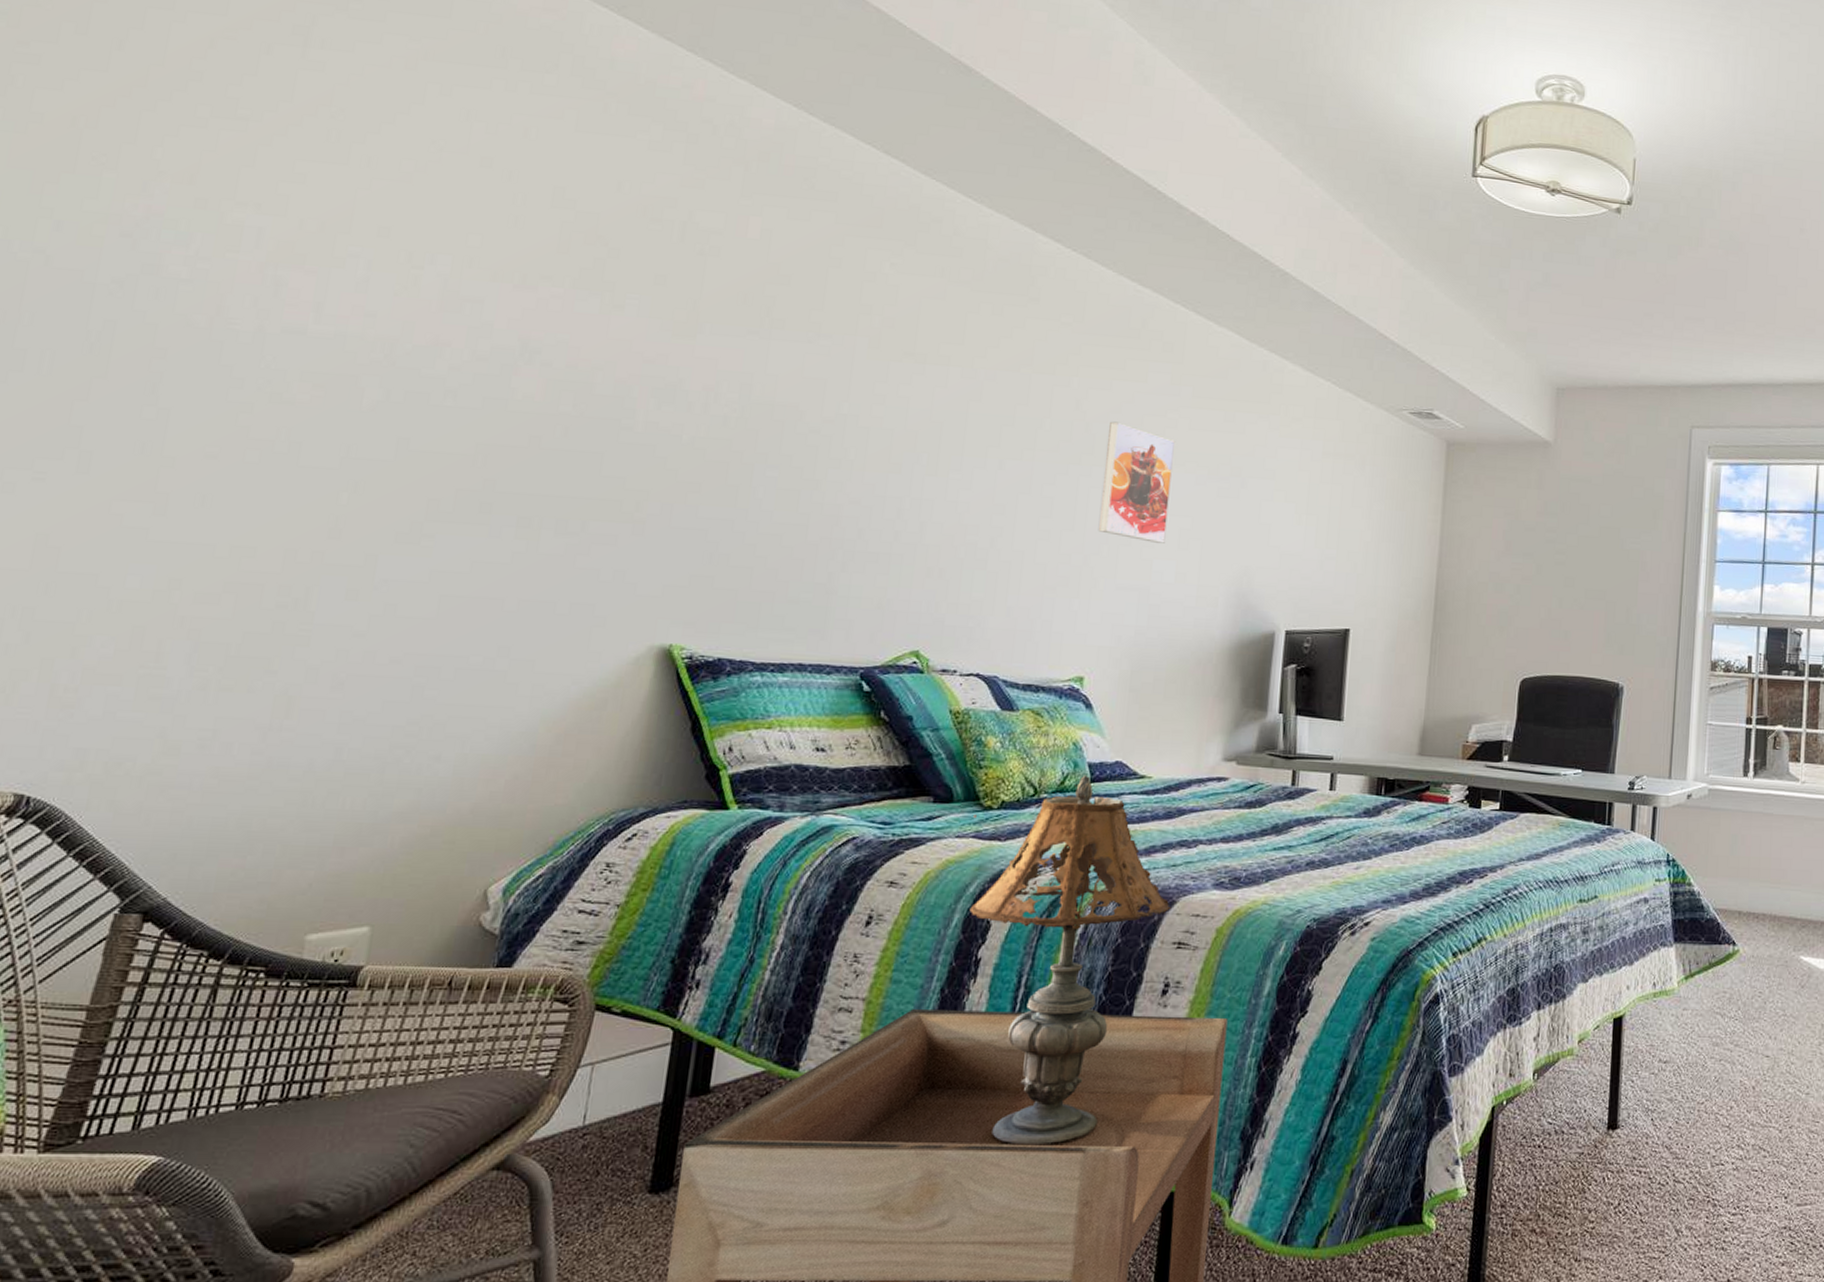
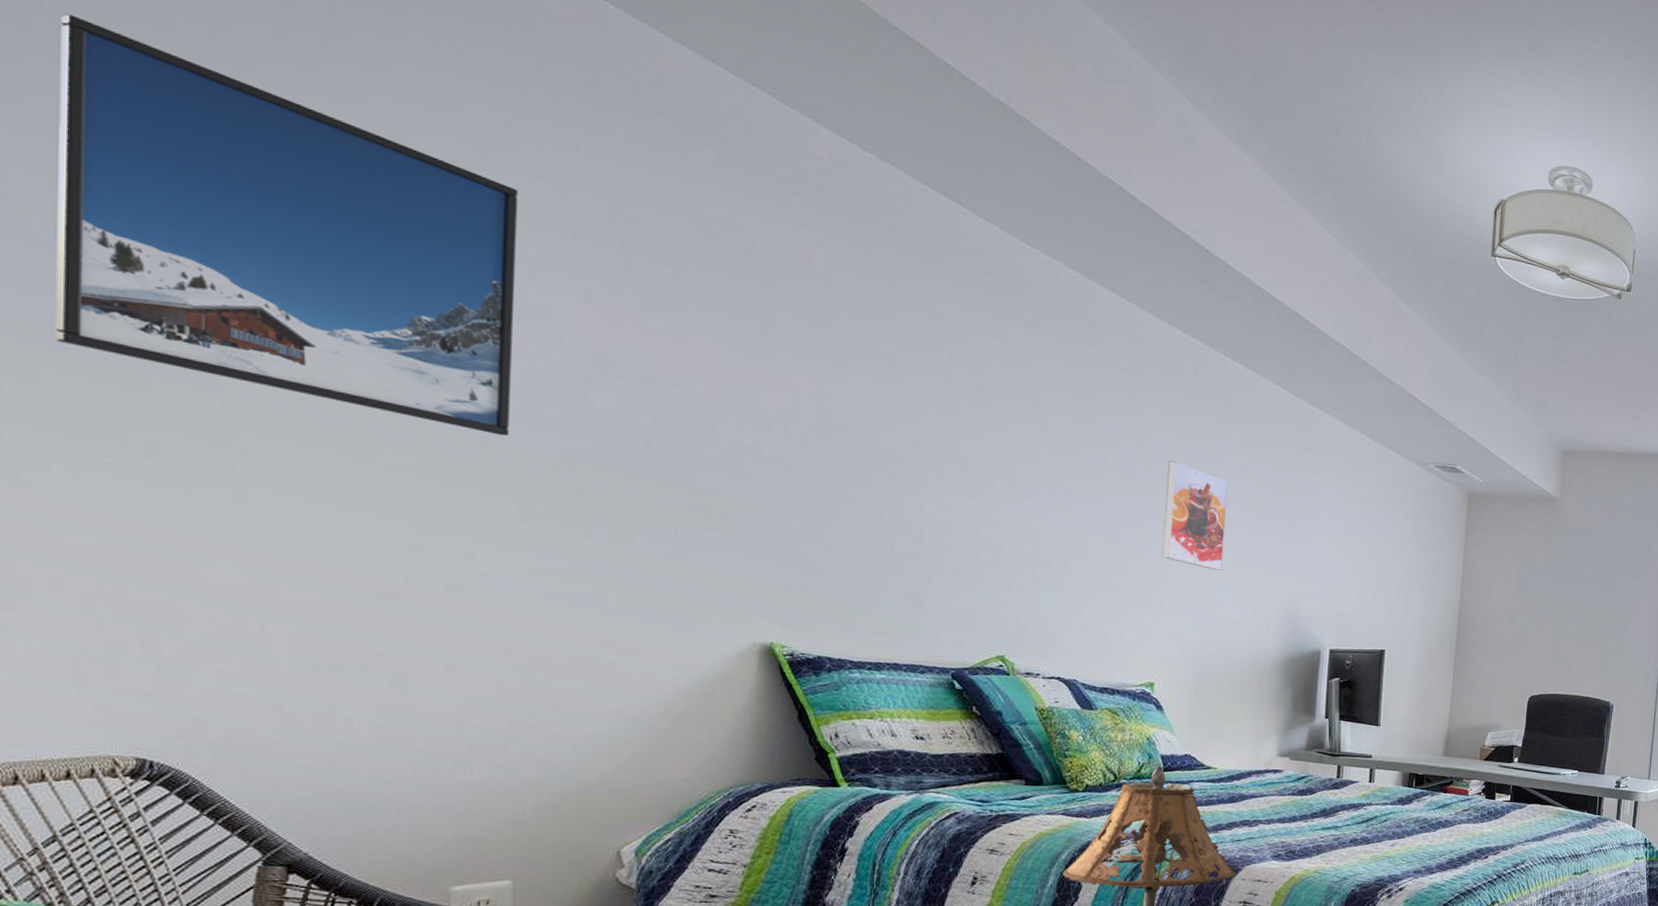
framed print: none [14,45,468,432] -> present [55,14,519,436]

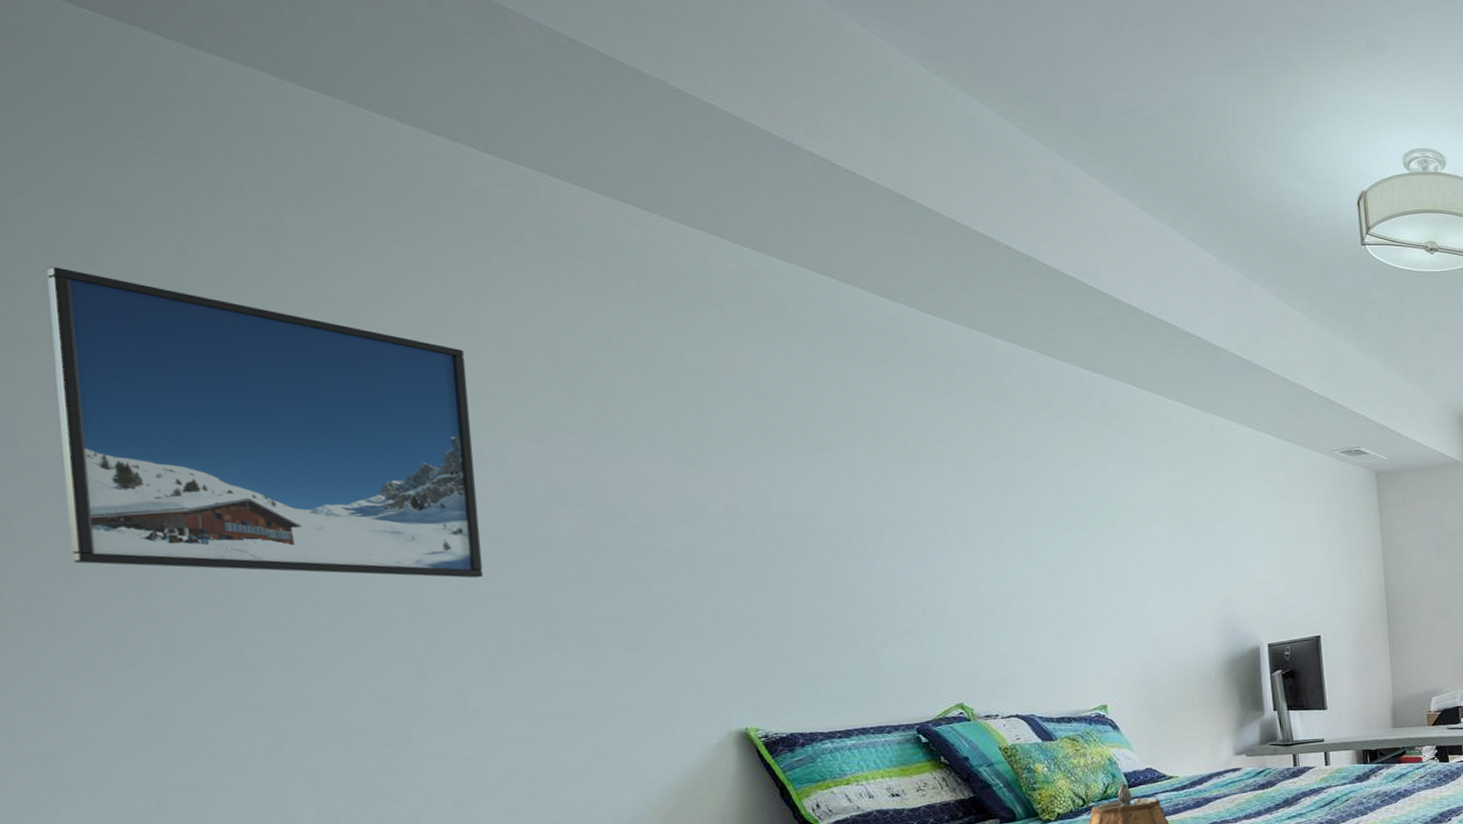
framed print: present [1161,460,1229,571] -> none [1089,491,1155,588]

